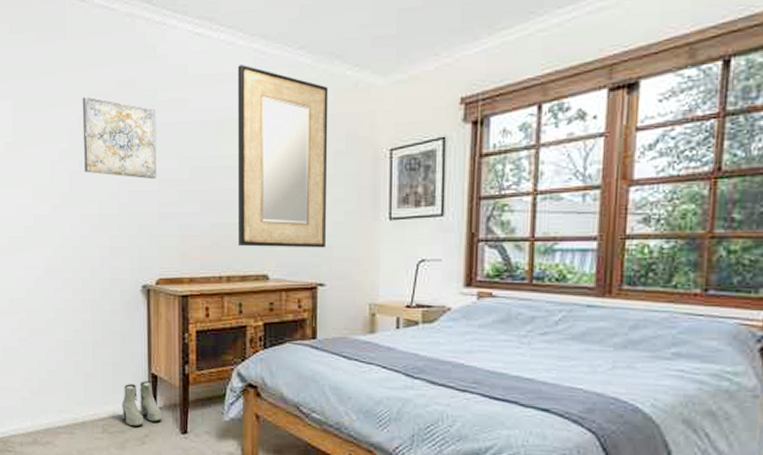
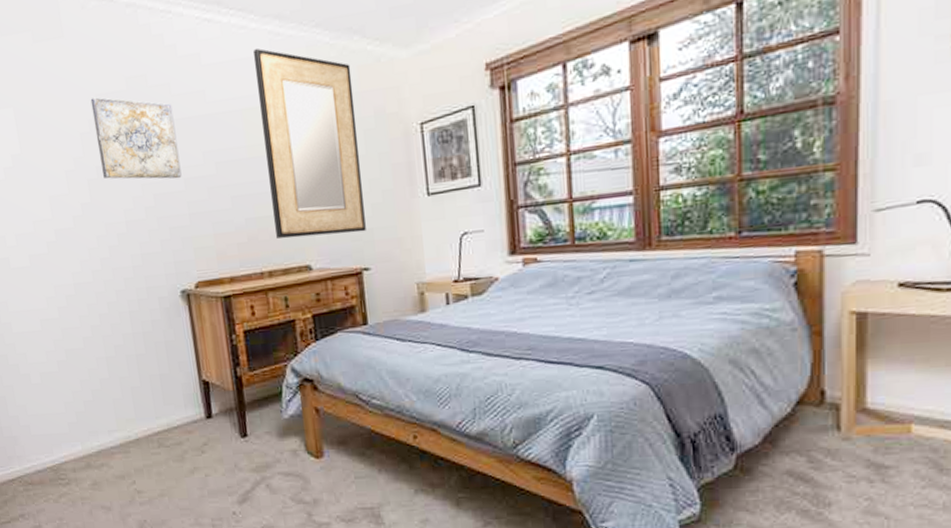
boots: present [122,381,162,426] -> none [175,388,220,436]

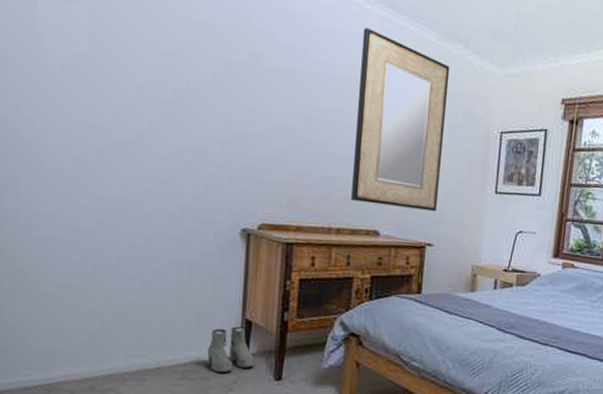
wall art: present [90,97,182,179] -> none [180,22,271,123]
boots: none [175,388,220,436] -> present [207,326,255,373]

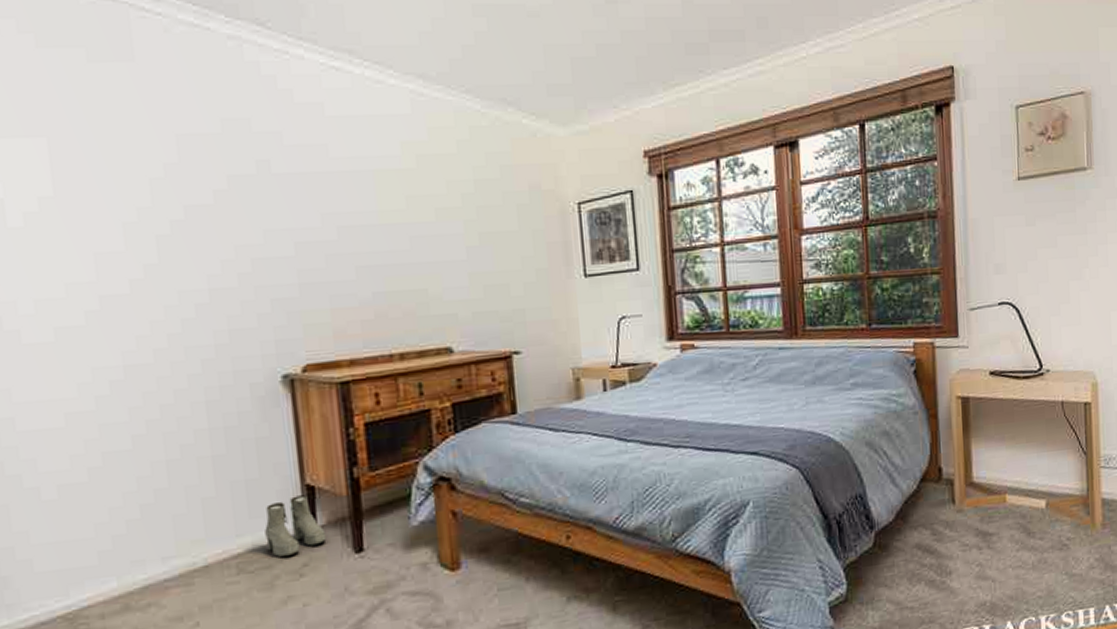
home mirror: present [351,28,450,212] -> none [390,107,517,317]

